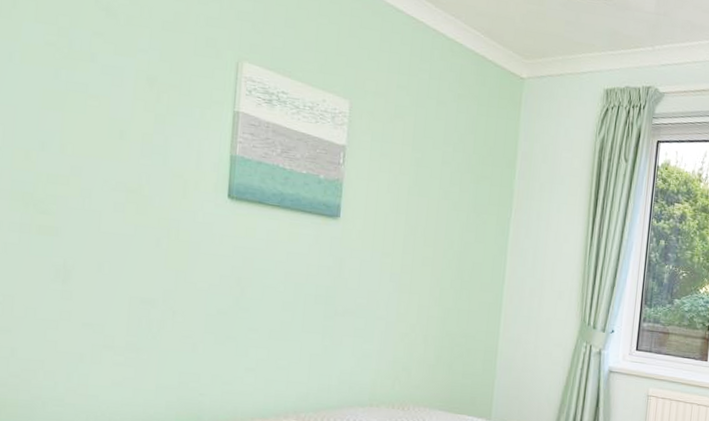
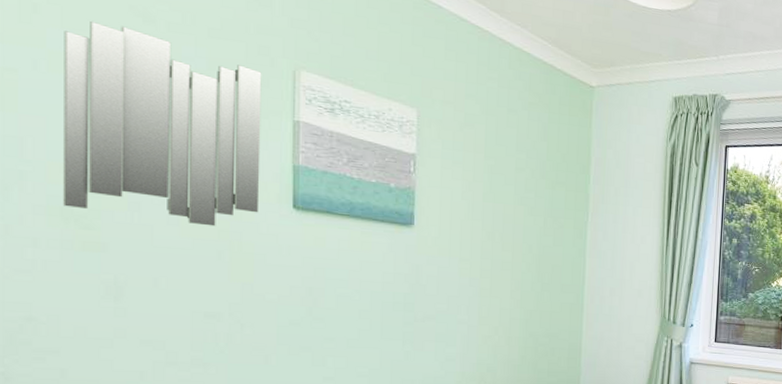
home mirror: none [25,15,208,214] -> present [63,20,262,227]

